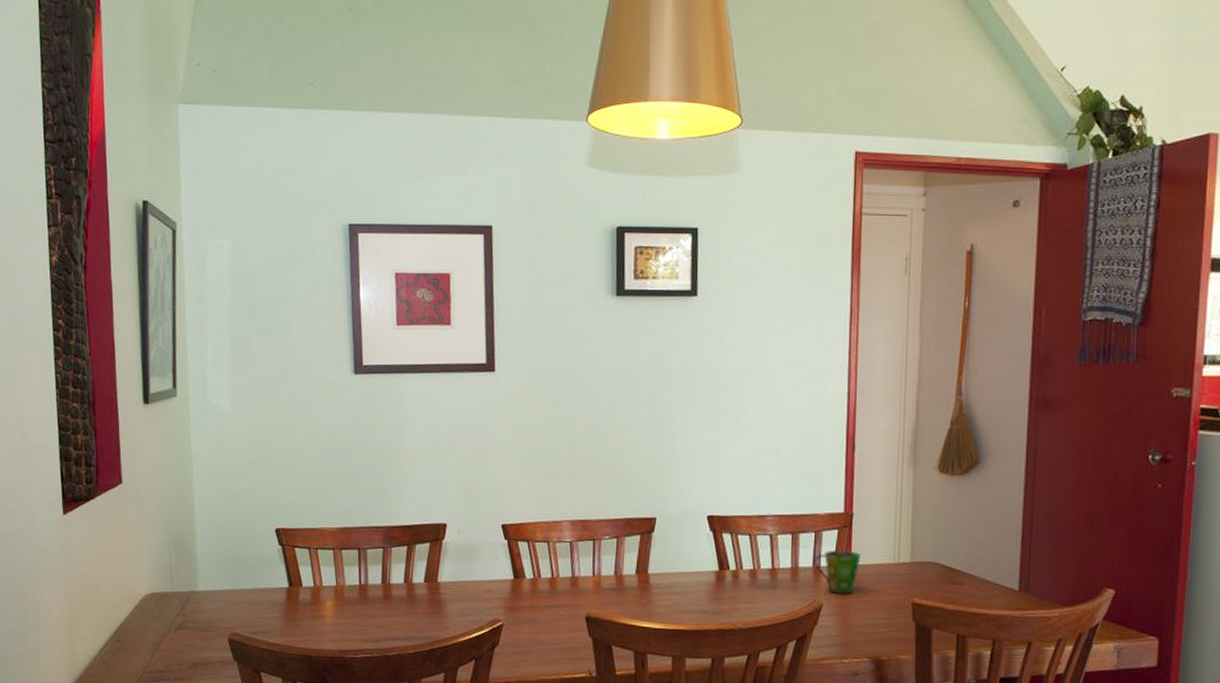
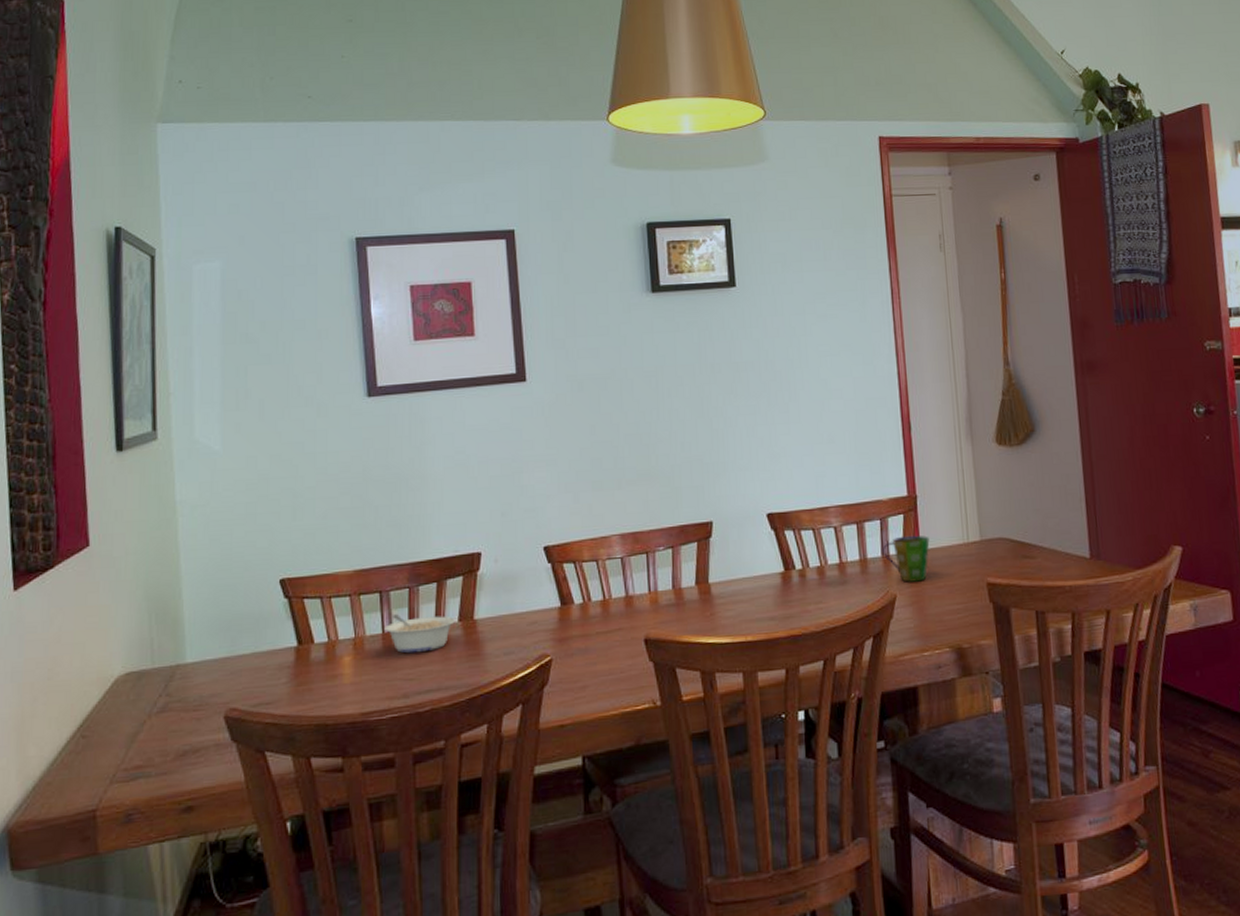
legume: none [361,570,422,605] -> present [384,614,456,654]

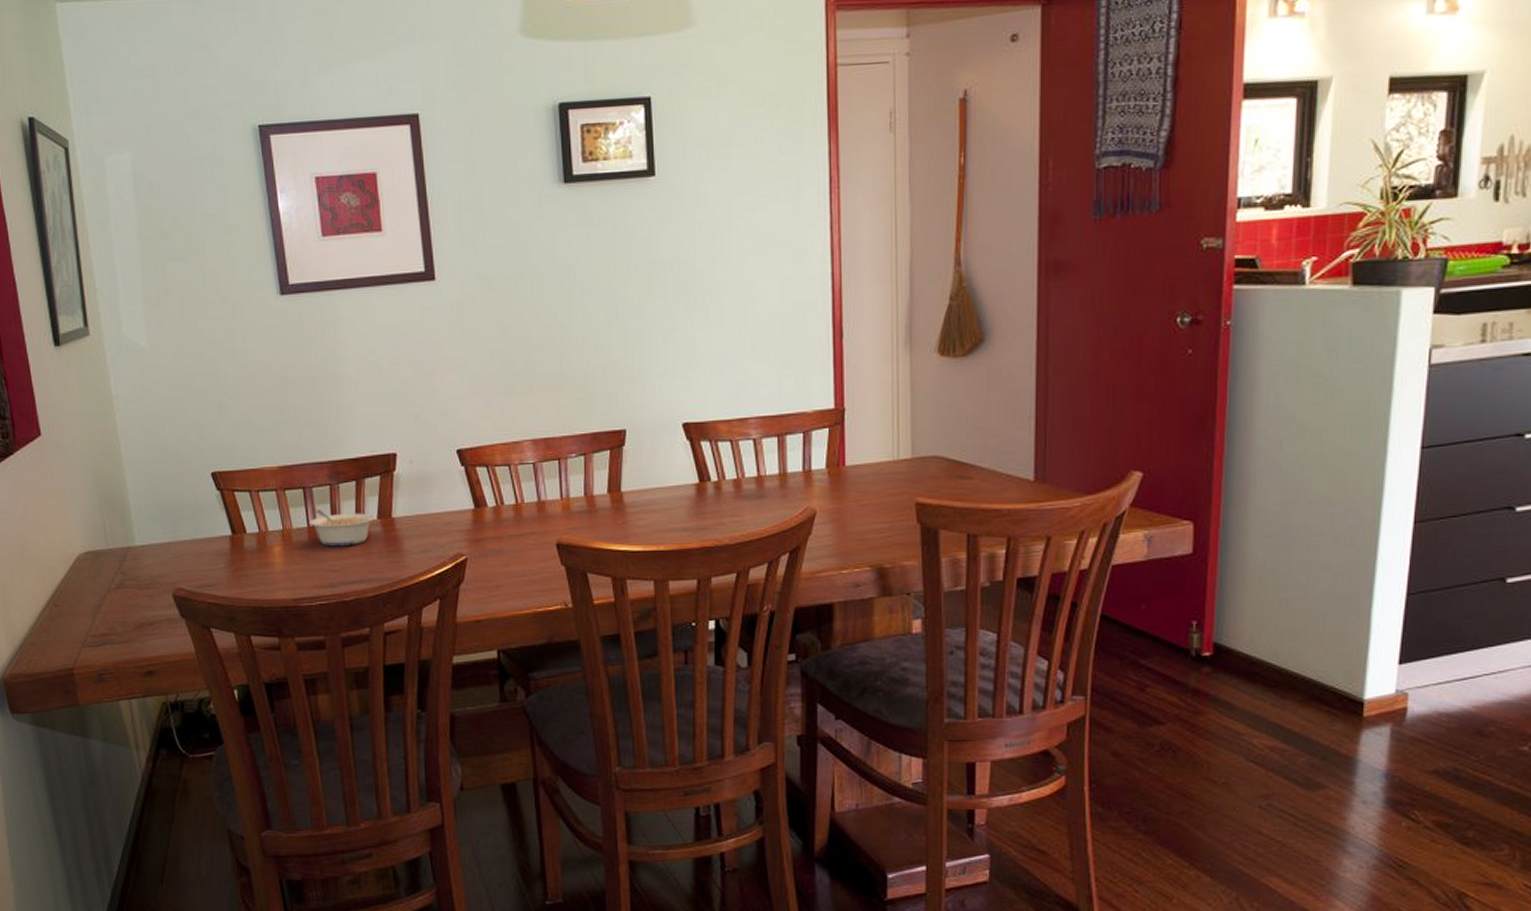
cup: present [882,535,930,582] -> none [803,450,856,499]

